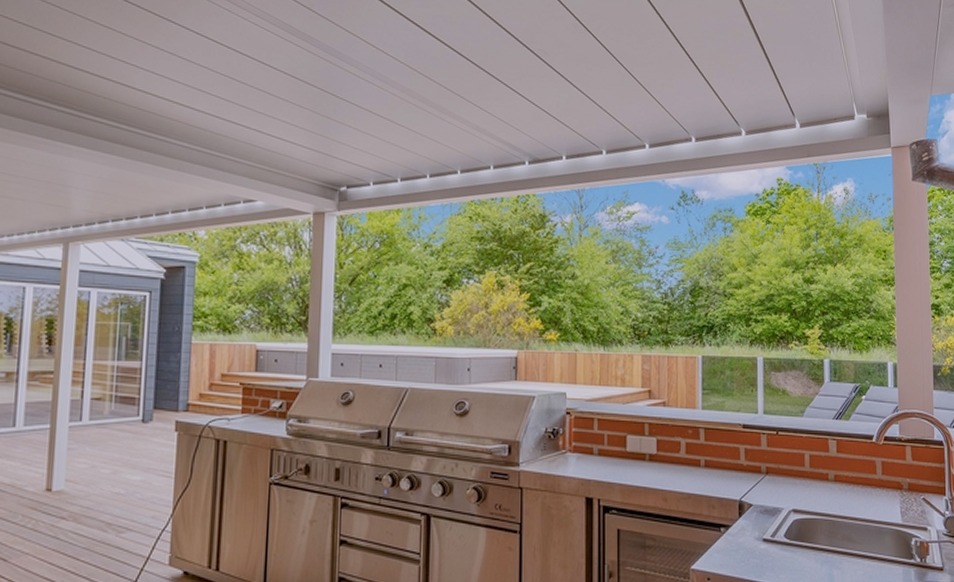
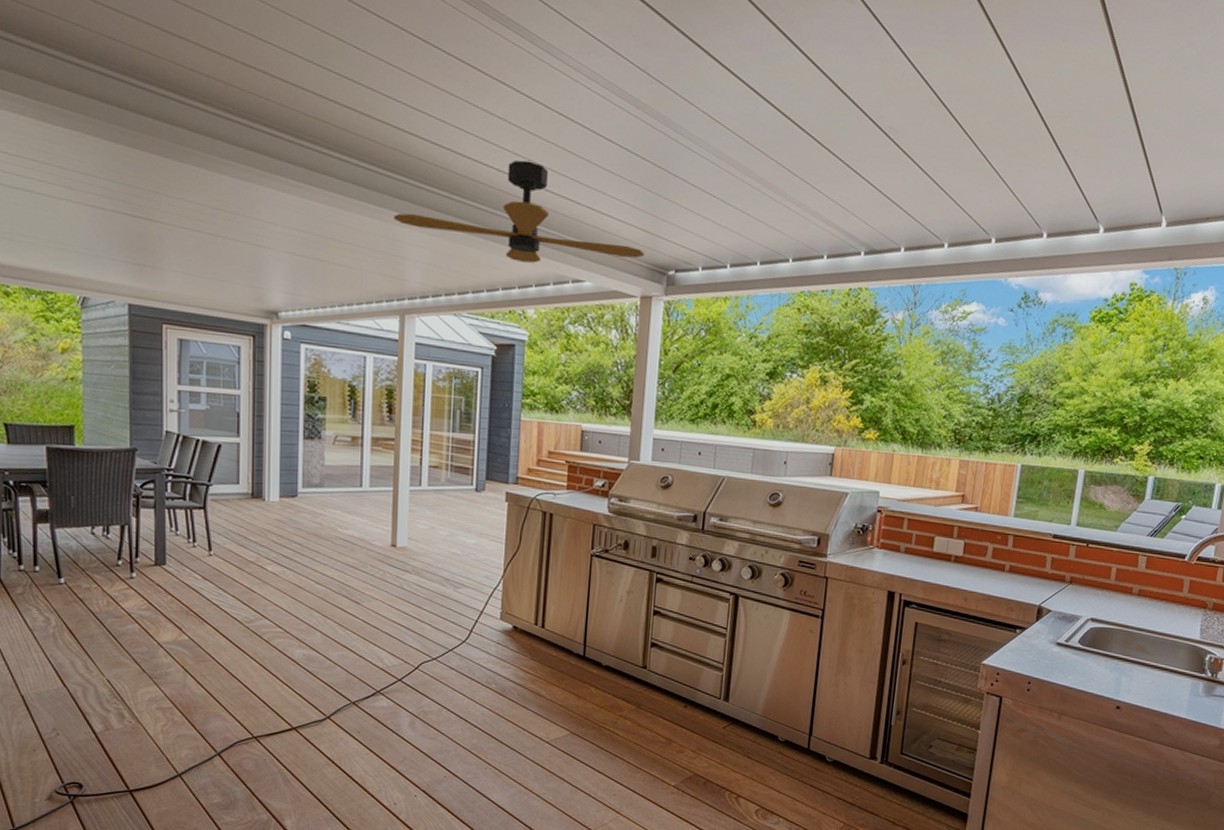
ceiling fan: none [60,90,316,186] -> present [394,160,645,263]

